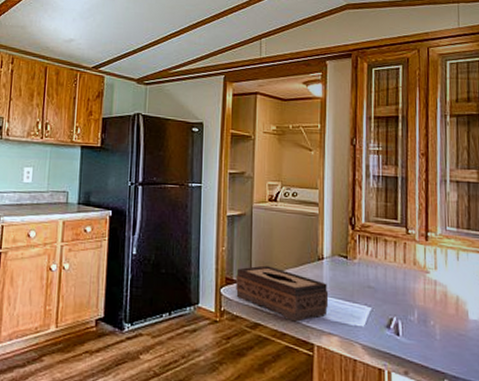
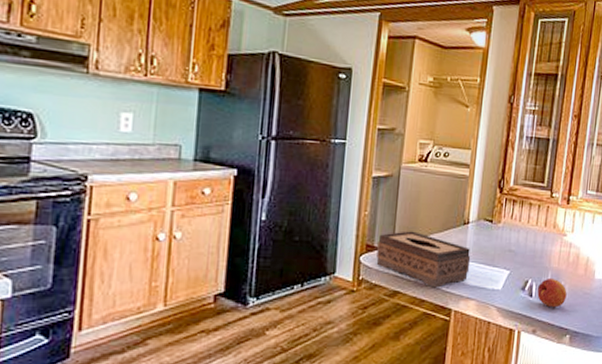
fruit: none [404,316,439,349] -> present [537,277,567,308]

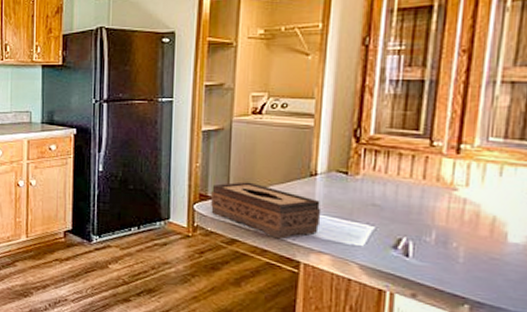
fruit: present [537,277,567,308] -> none [416,237,462,272]

